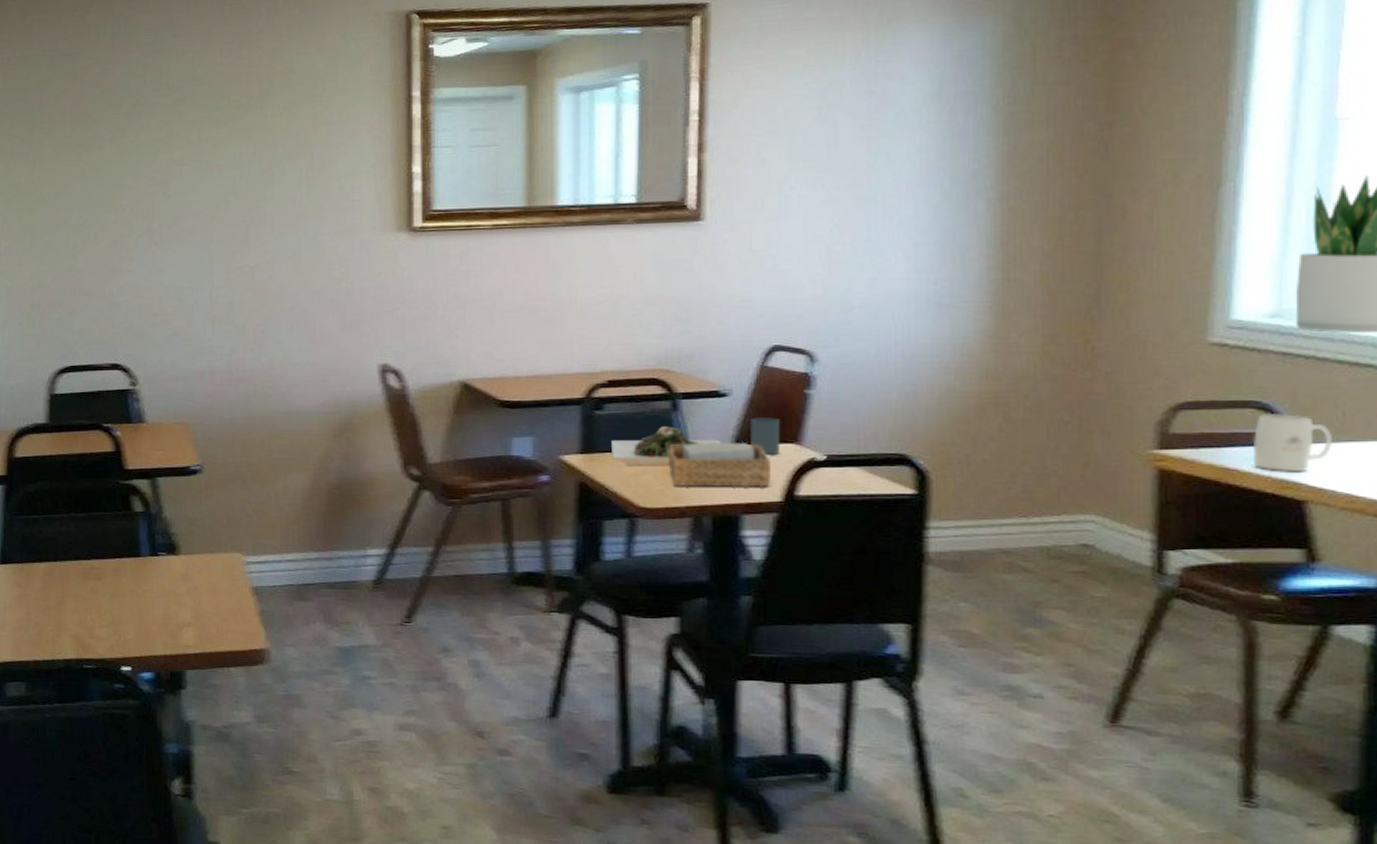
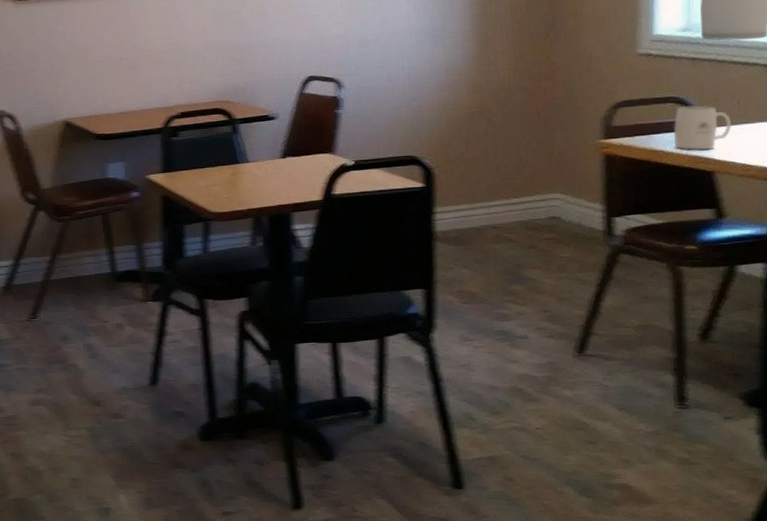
salad: present [612,426,721,465] -> none [187,146,272,180]
napkin holder: present [668,442,772,488] -> none [231,154,313,194]
cup: present [749,417,781,456] -> none [293,134,318,165]

